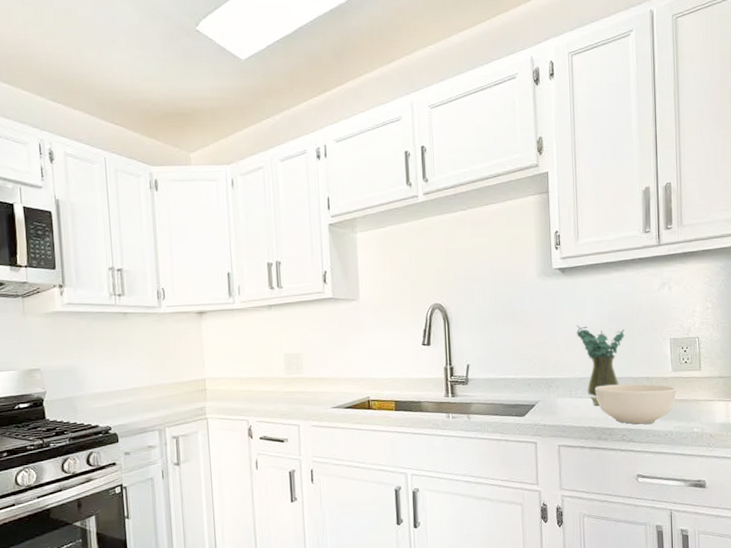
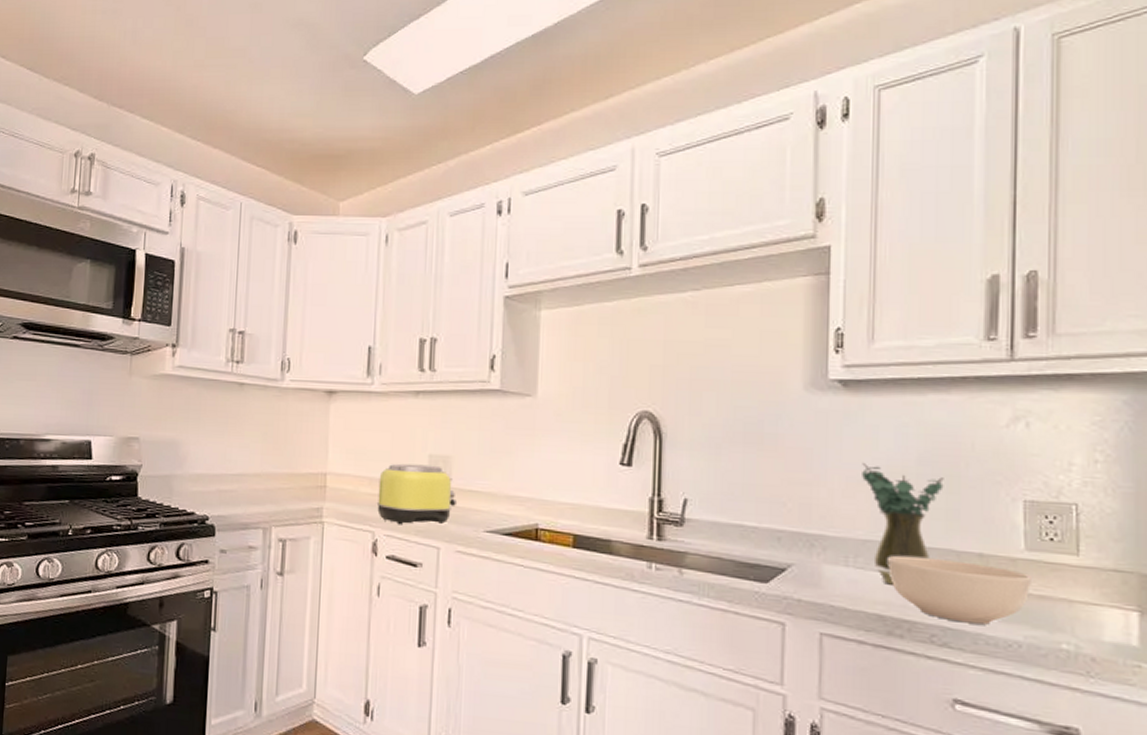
toaster: none [247,362,310,412] -> present [376,463,458,525]

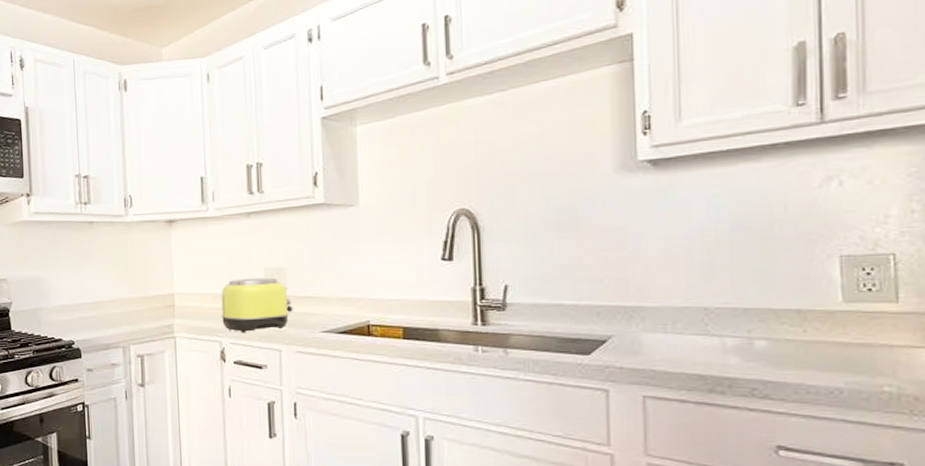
vase: present [862,463,944,585] -> none [676,236,758,346]
bowl: present [886,555,1033,625] -> none [704,317,852,375]

